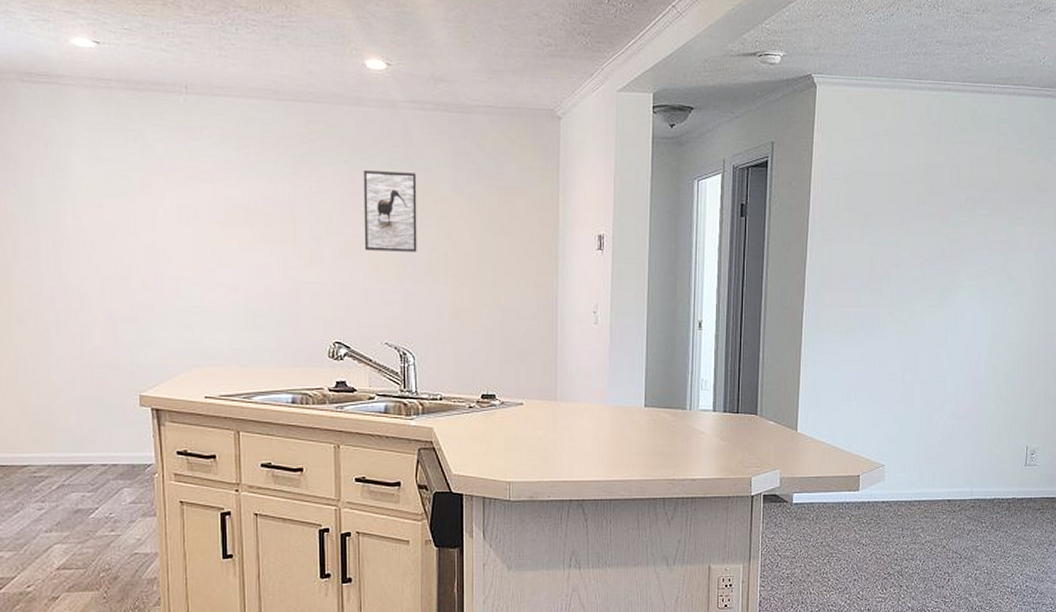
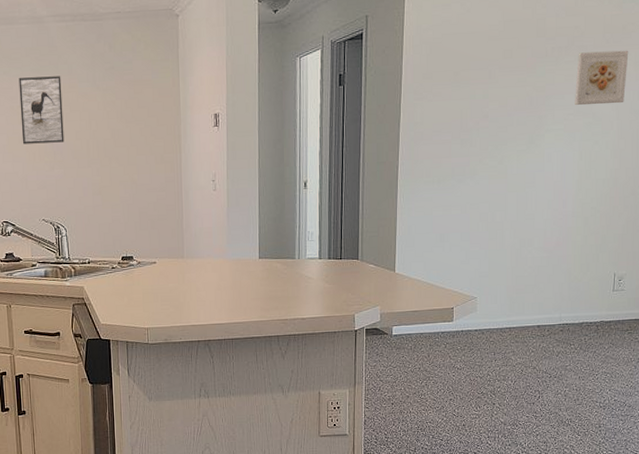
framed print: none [988,206,1042,264] -> present [575,50,629,105]

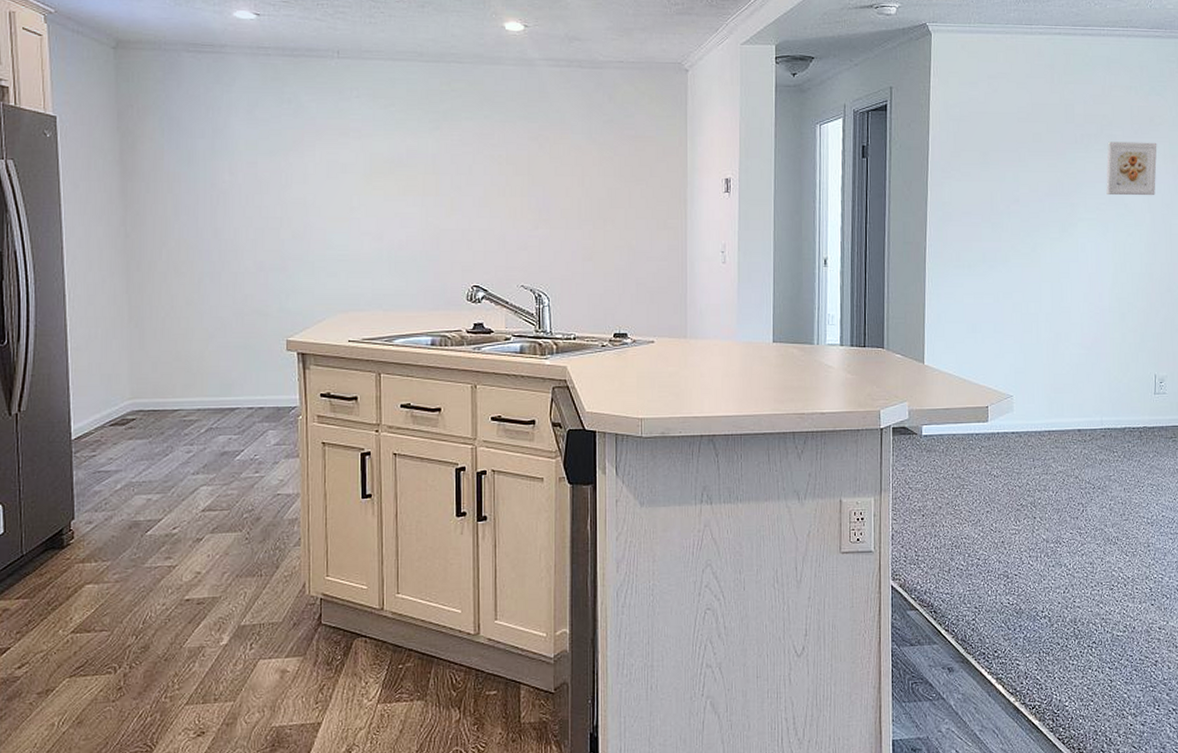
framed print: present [18,76,64,144] -> none [502,124,552,199]

